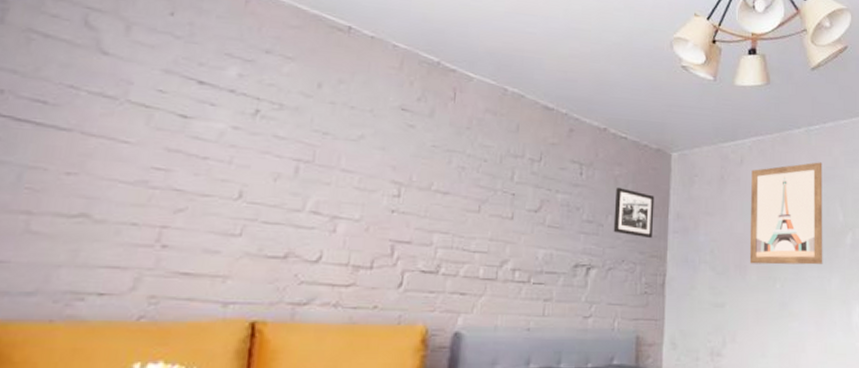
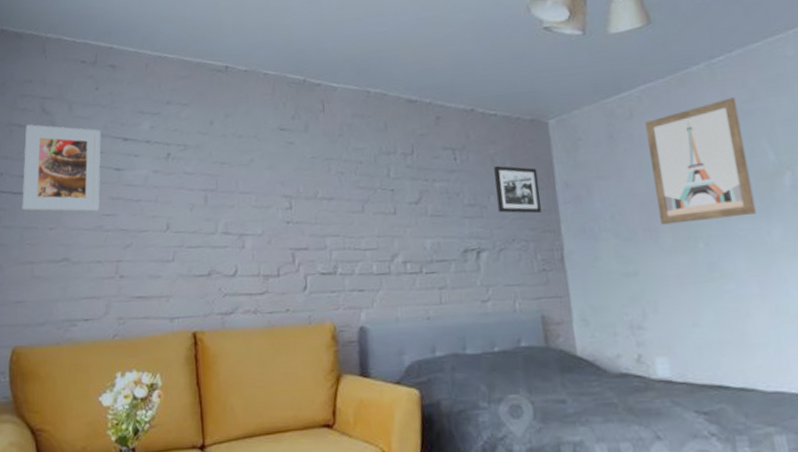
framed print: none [26,35,168,162] -> present [22,124,101,212]

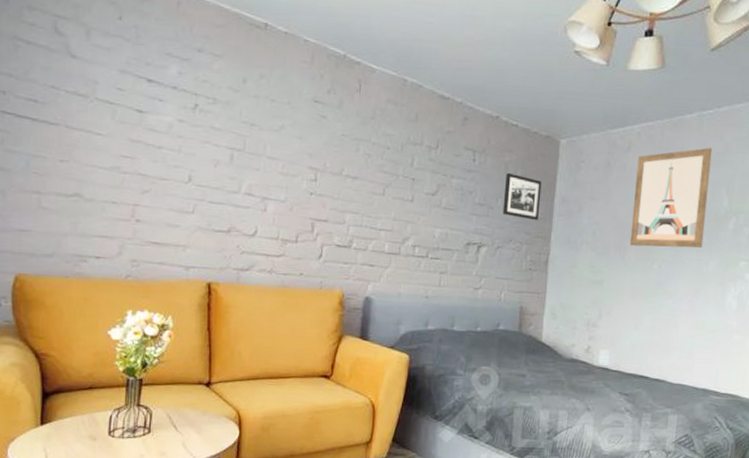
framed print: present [22,124,101,212] -> none [28,42,122,151]

